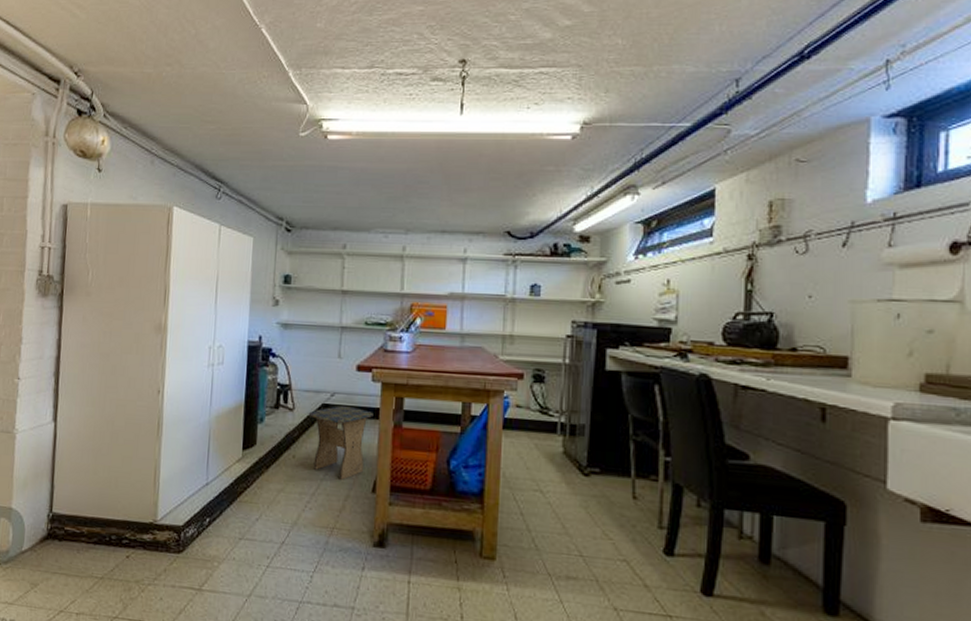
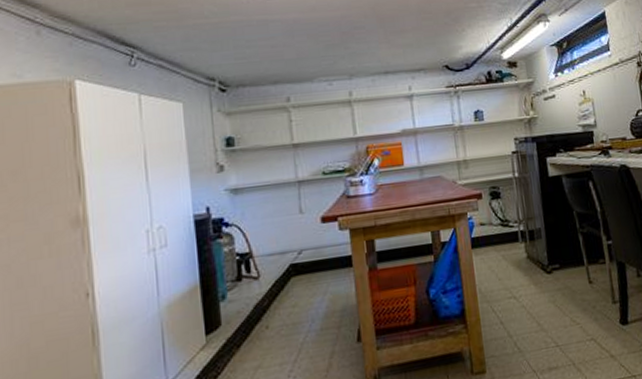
stool: present [308,405,373,481] -> none [276,260,346,340]

